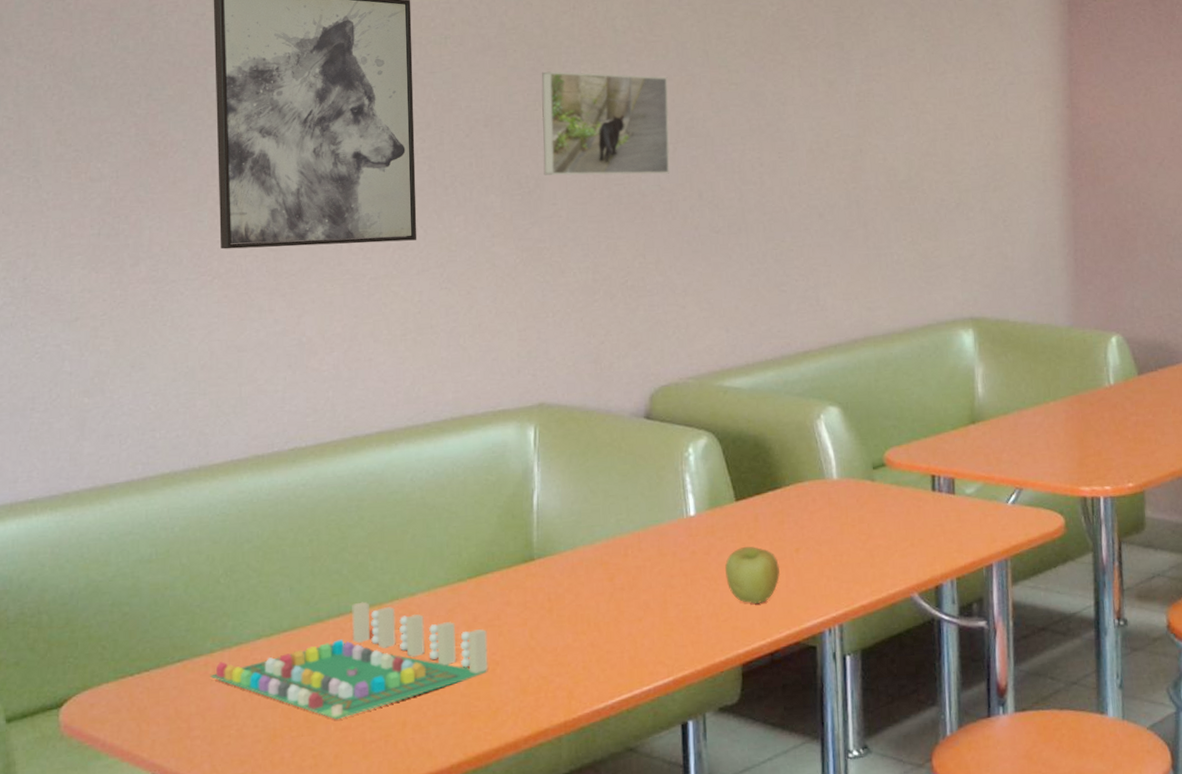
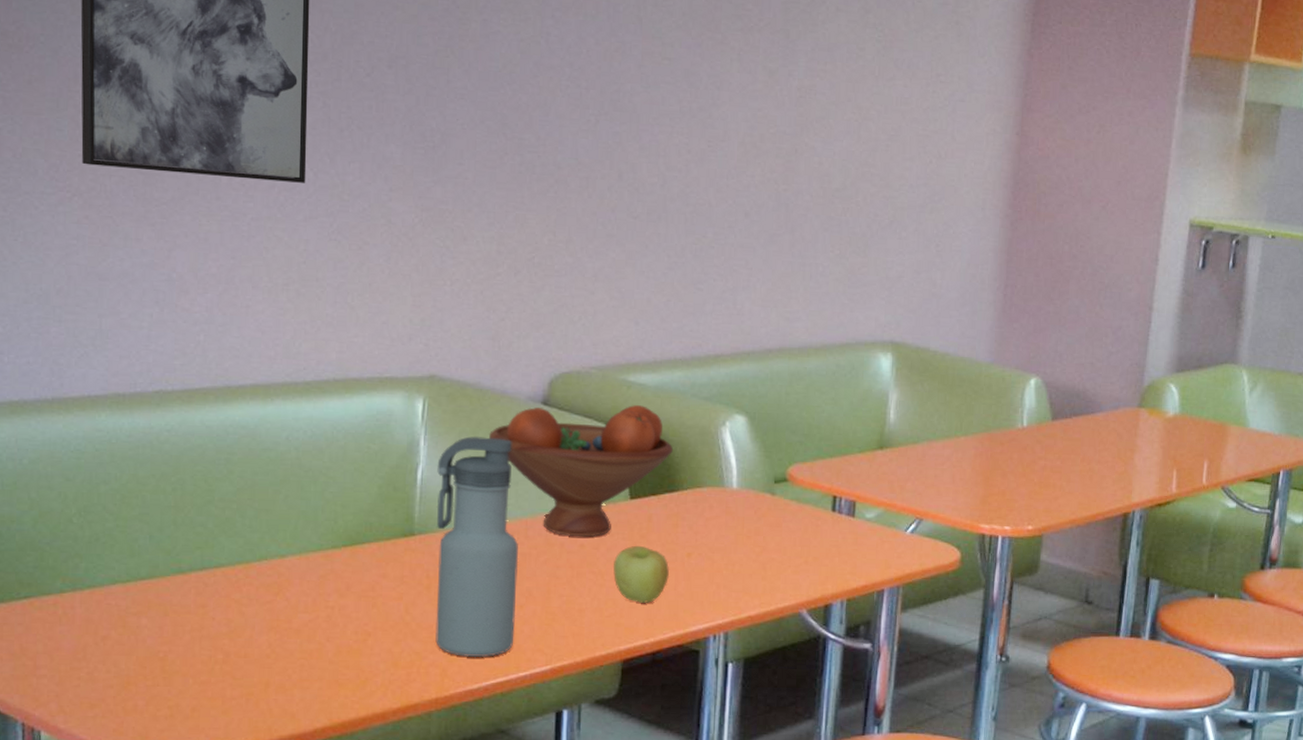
board game: present [210,601,488,720] -> none [59,558,360,674]
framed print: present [541,71,670,176] -> none [451,15,595,148]
water bottle: none [551,456,636,677] -> present [435,435,519,658]
fruit bowl: none [598,408,772,544] -> present [489,405,673,538]

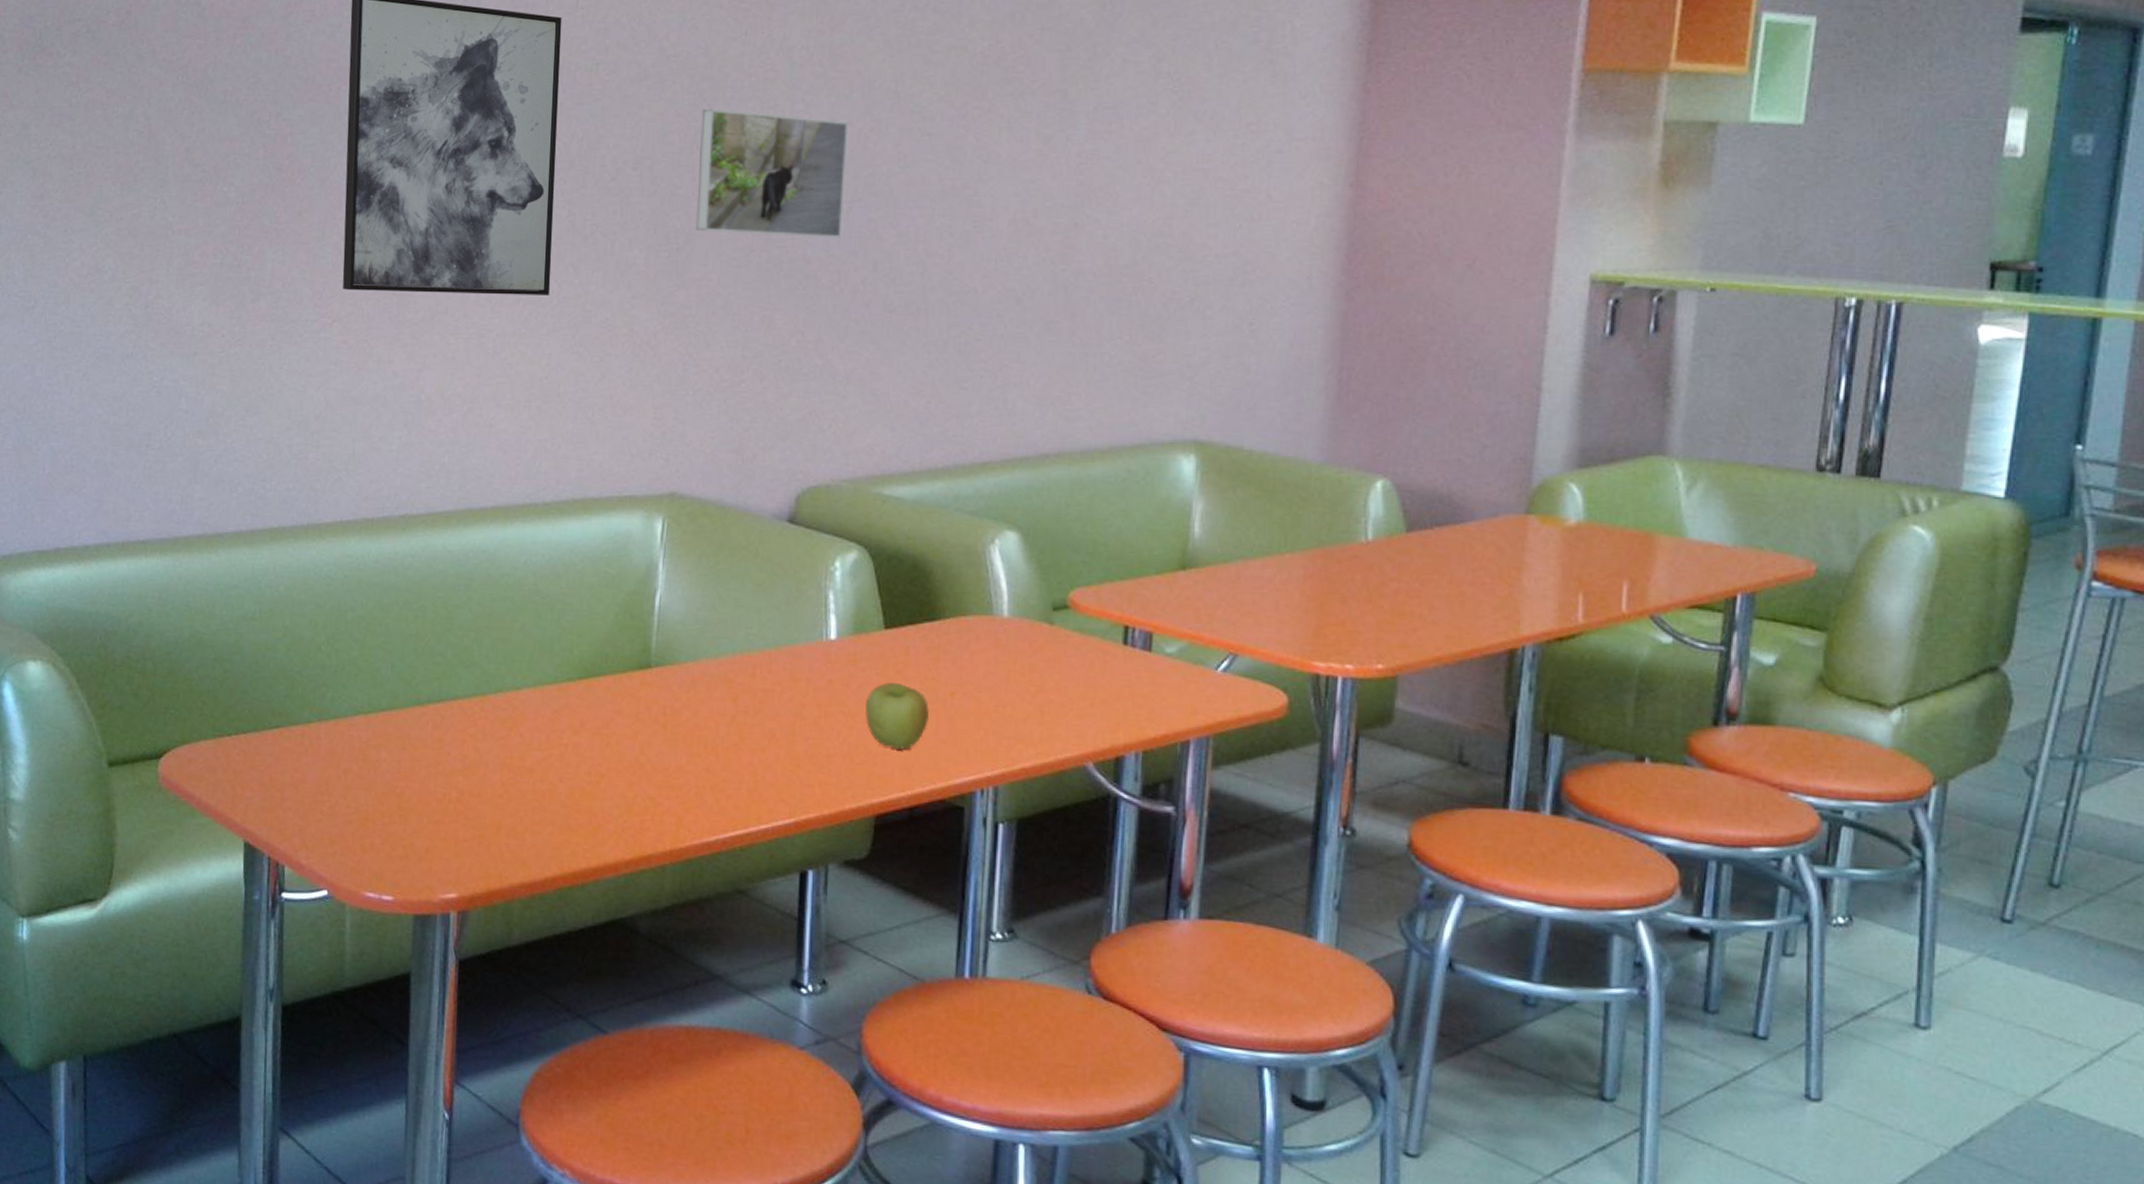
water bottle: present [435,435,519,658] -> none [671,558,761,807]
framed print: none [451,15,595,148] -> present [696,108,849,238]
fruit bowl: present [489,405,673,538] -> none [731,521,933,673]

